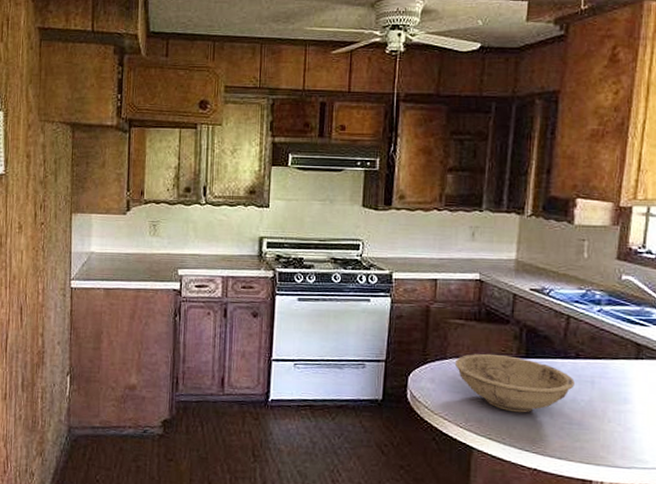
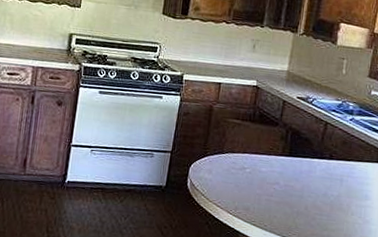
bowl: present [456,353,575,413] -> none [230,150,327,204]

